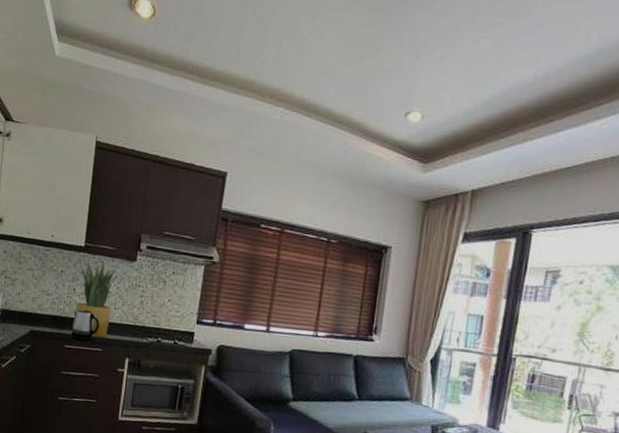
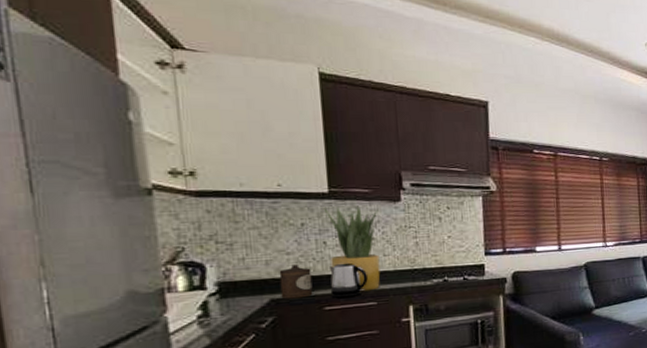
canister: none [37,304,61,334] -> present [279,264,313,300]

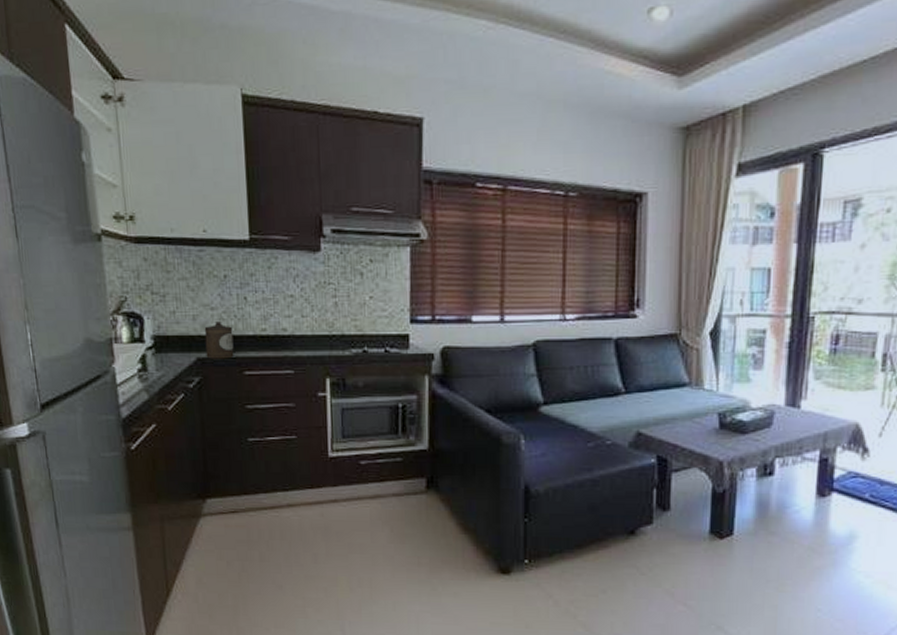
planter: present [323,206,381,292] -> none [244,257,298,357]
kettle: present [330,262,368,299] -> none [250,322,286,363]

